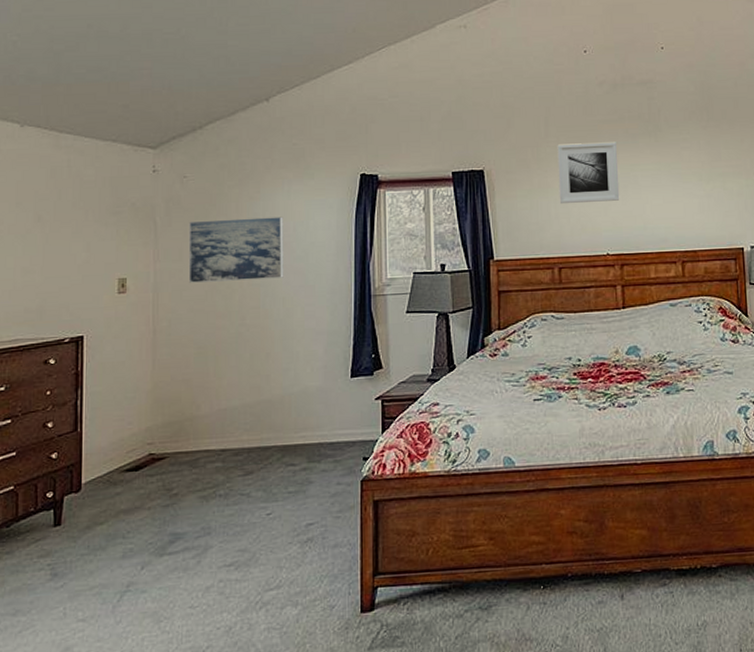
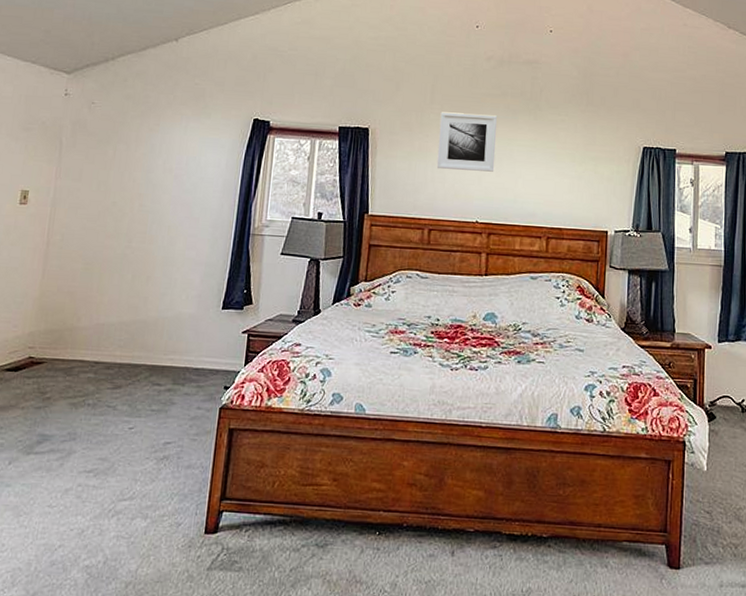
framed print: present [188,216,284,283] -> none [84,144,178,208]

